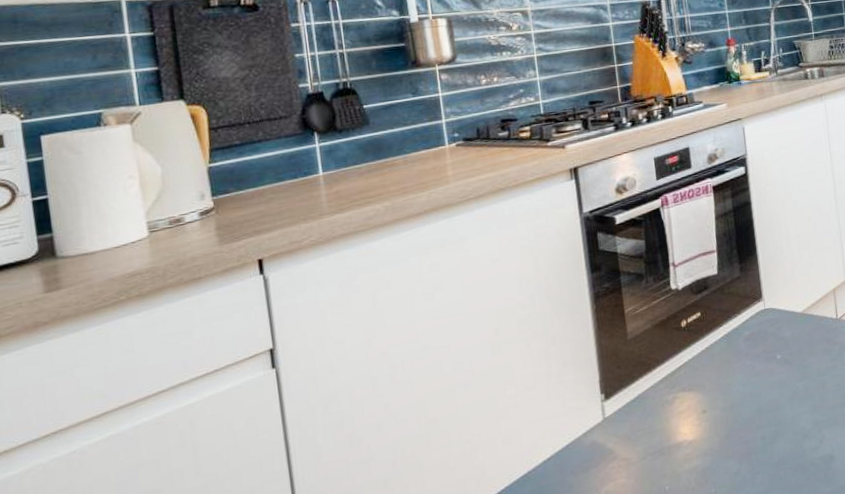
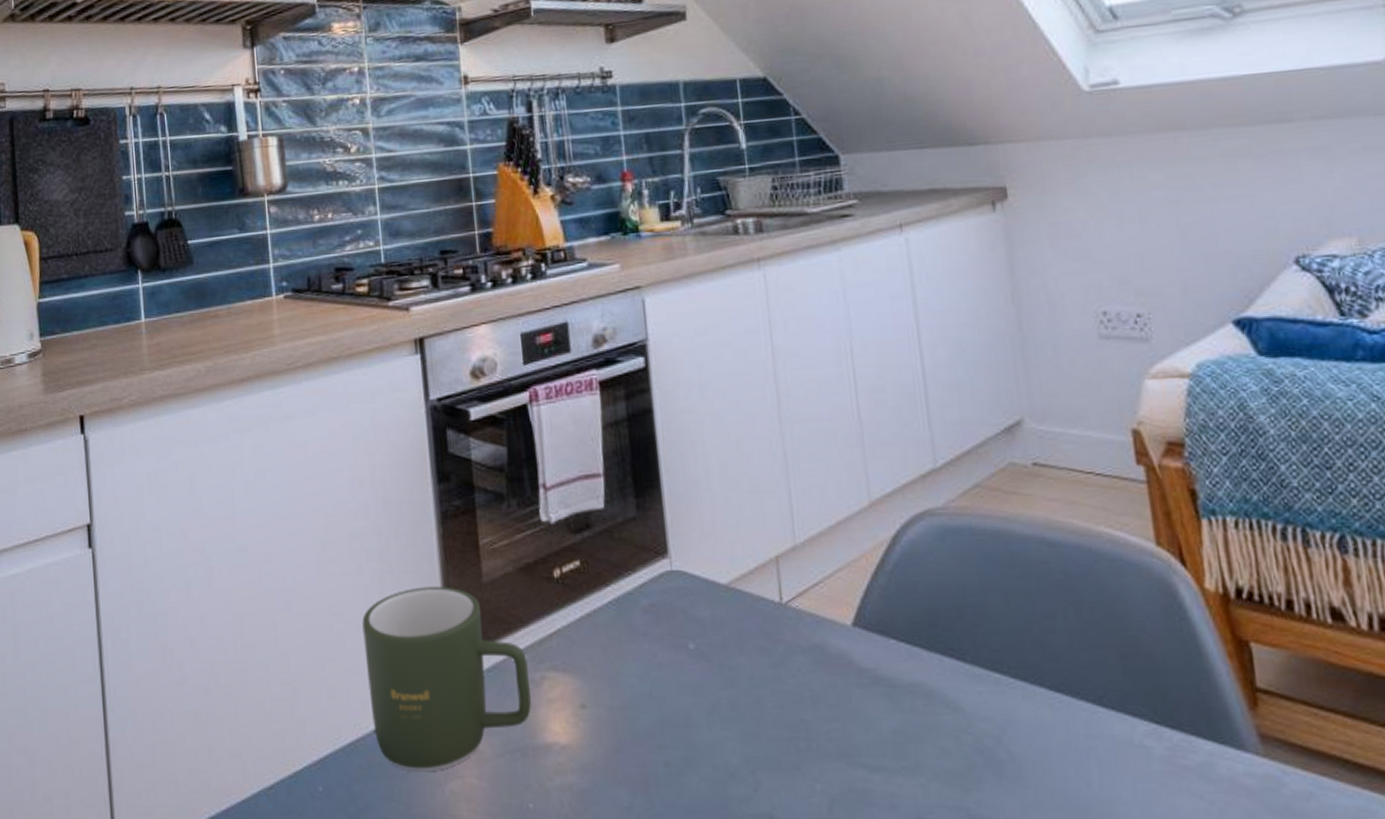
mug: none [531,346,667,485] -> present [362,586,532,772]

